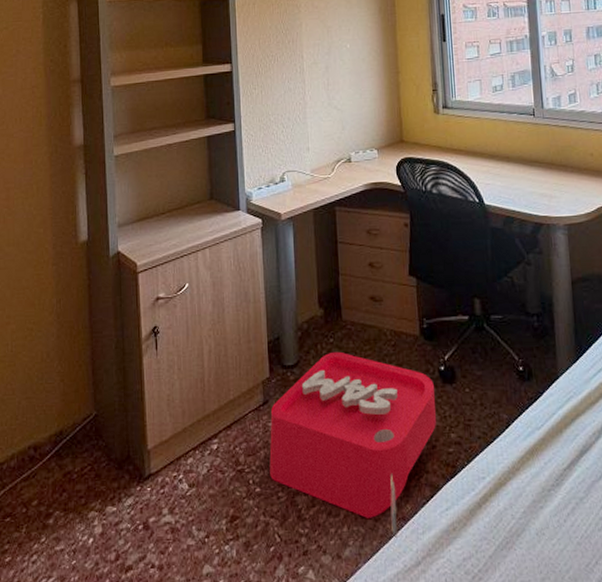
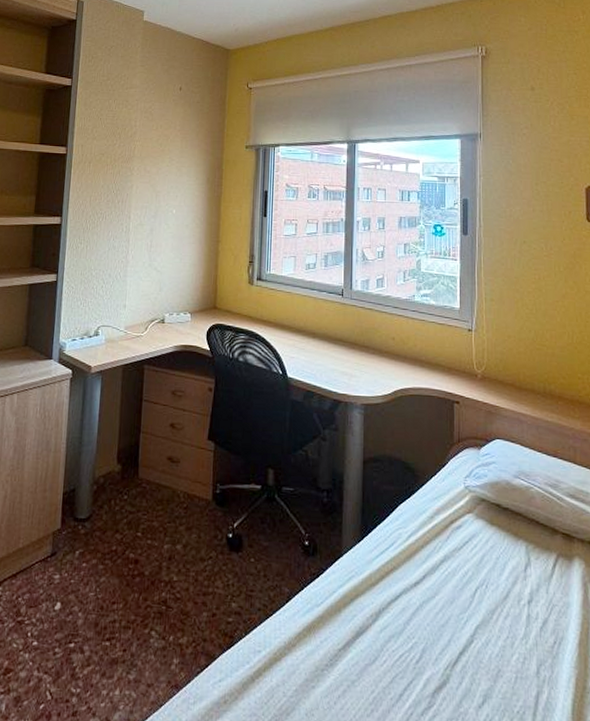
storage bin: present [269,351,436,538] -> none [49,508,220,706]

